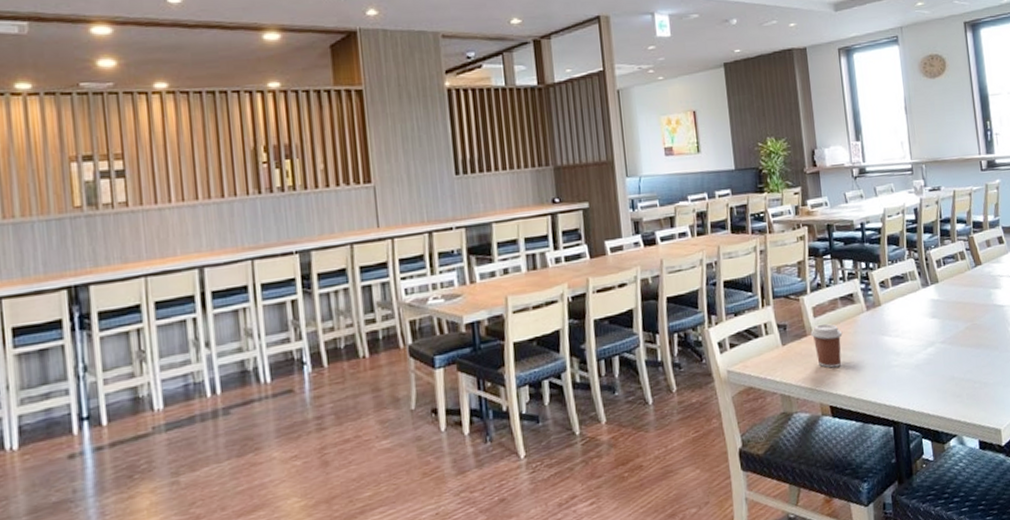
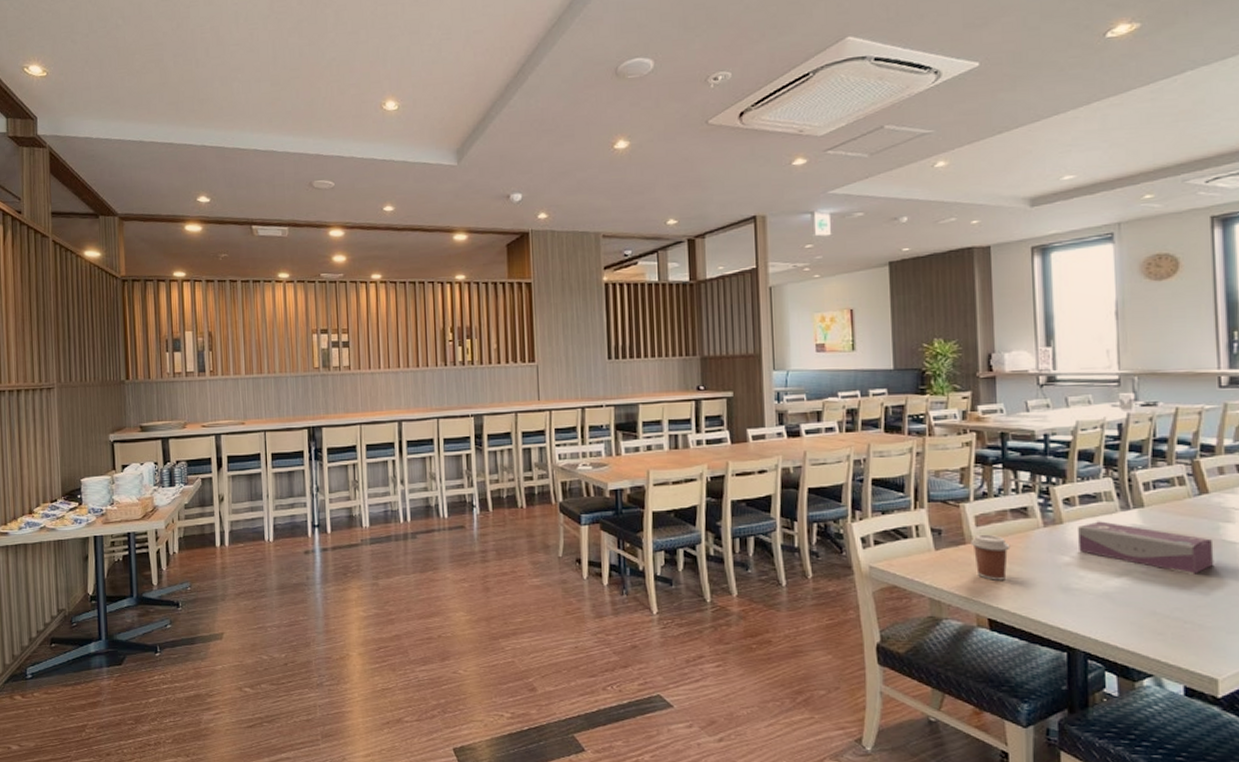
tissue box: none [892,299,990,339] -> present [1078,521,1214,574]

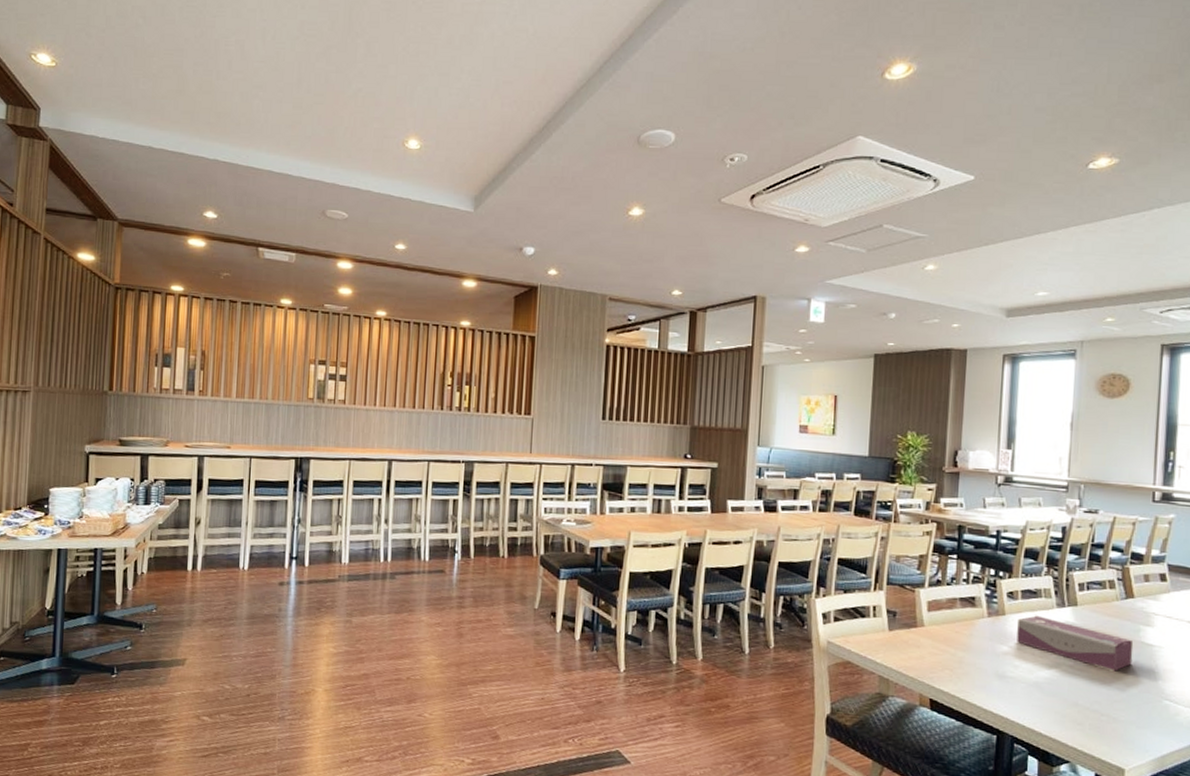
coffee cup: present [970,534,1011,580] -> none [921,618,957,664]

